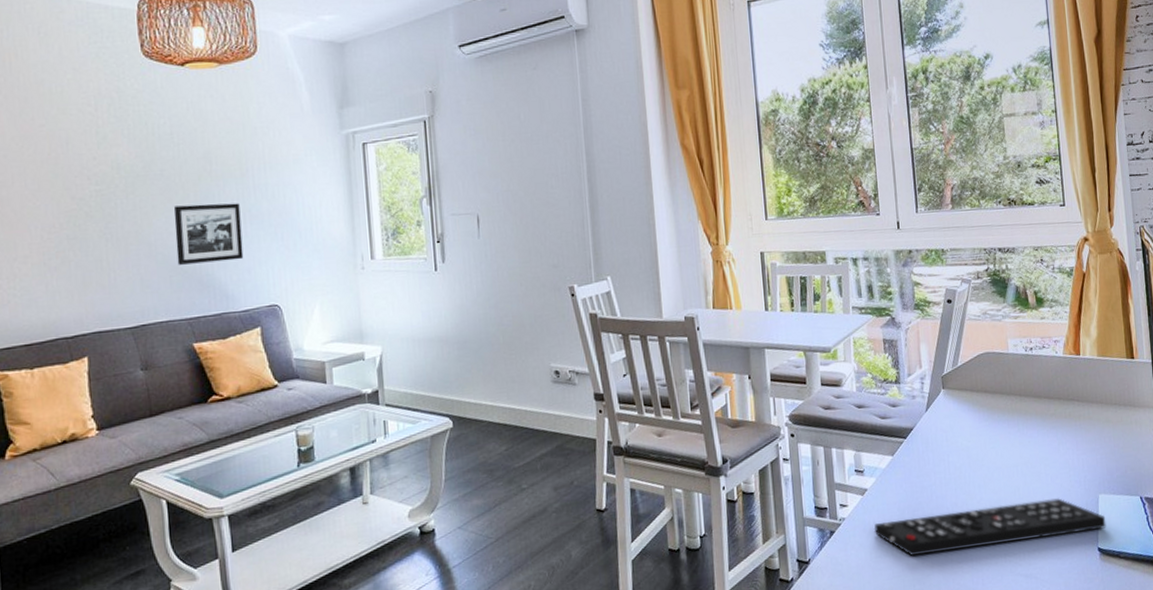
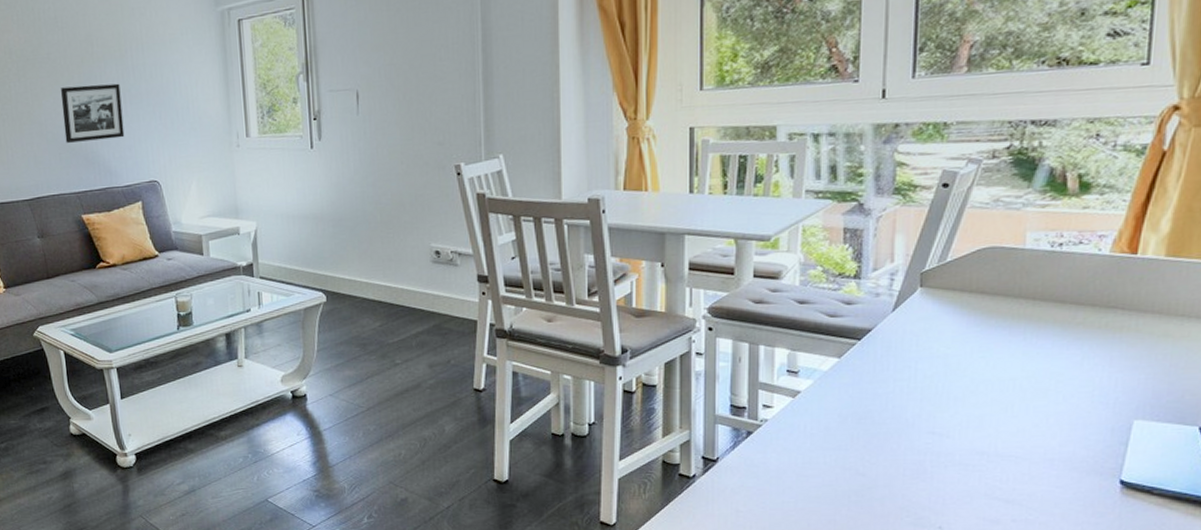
remote control: present [873,498,1106,556] -> none [803,420,1139,465]

